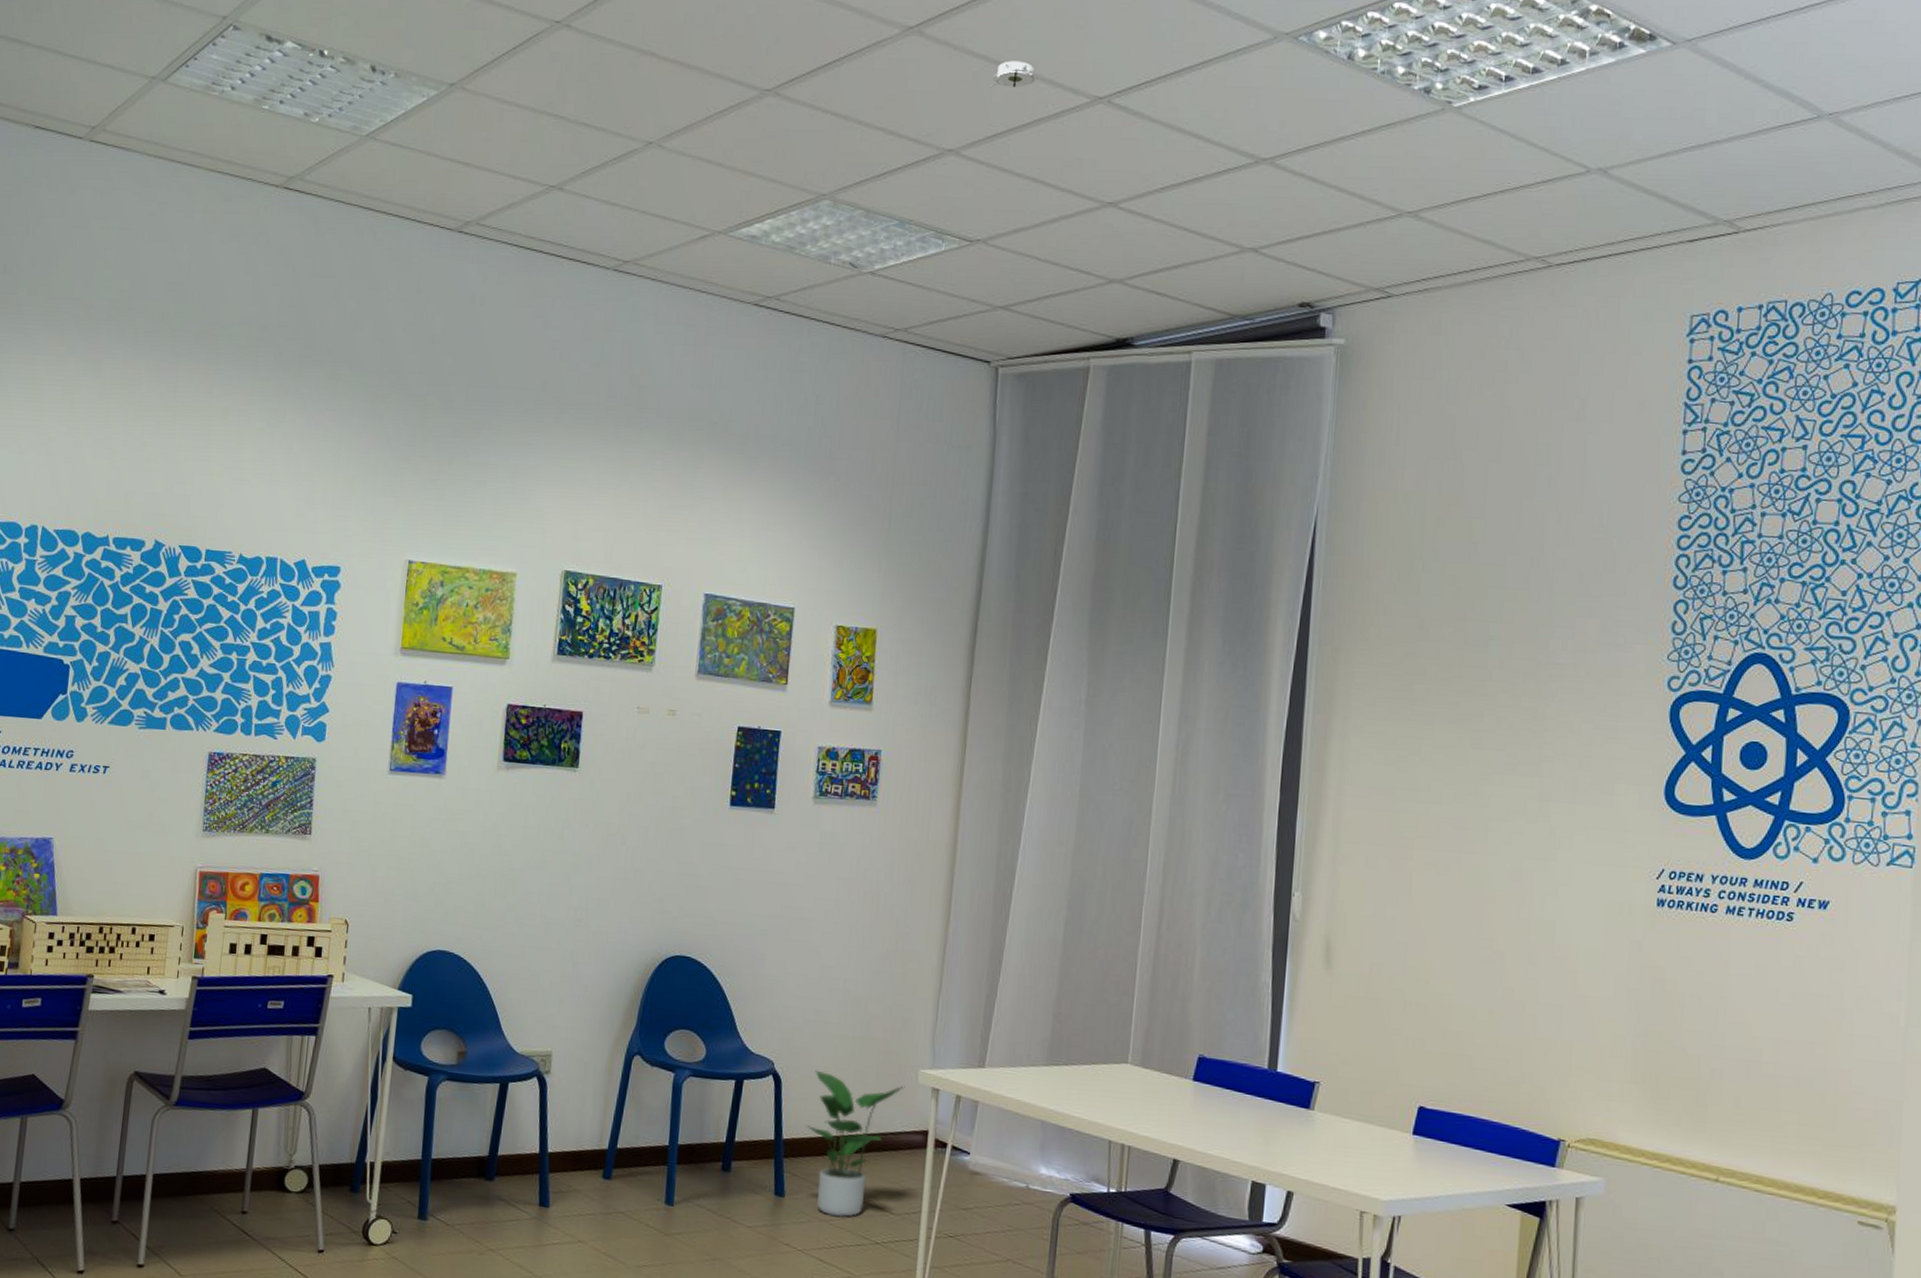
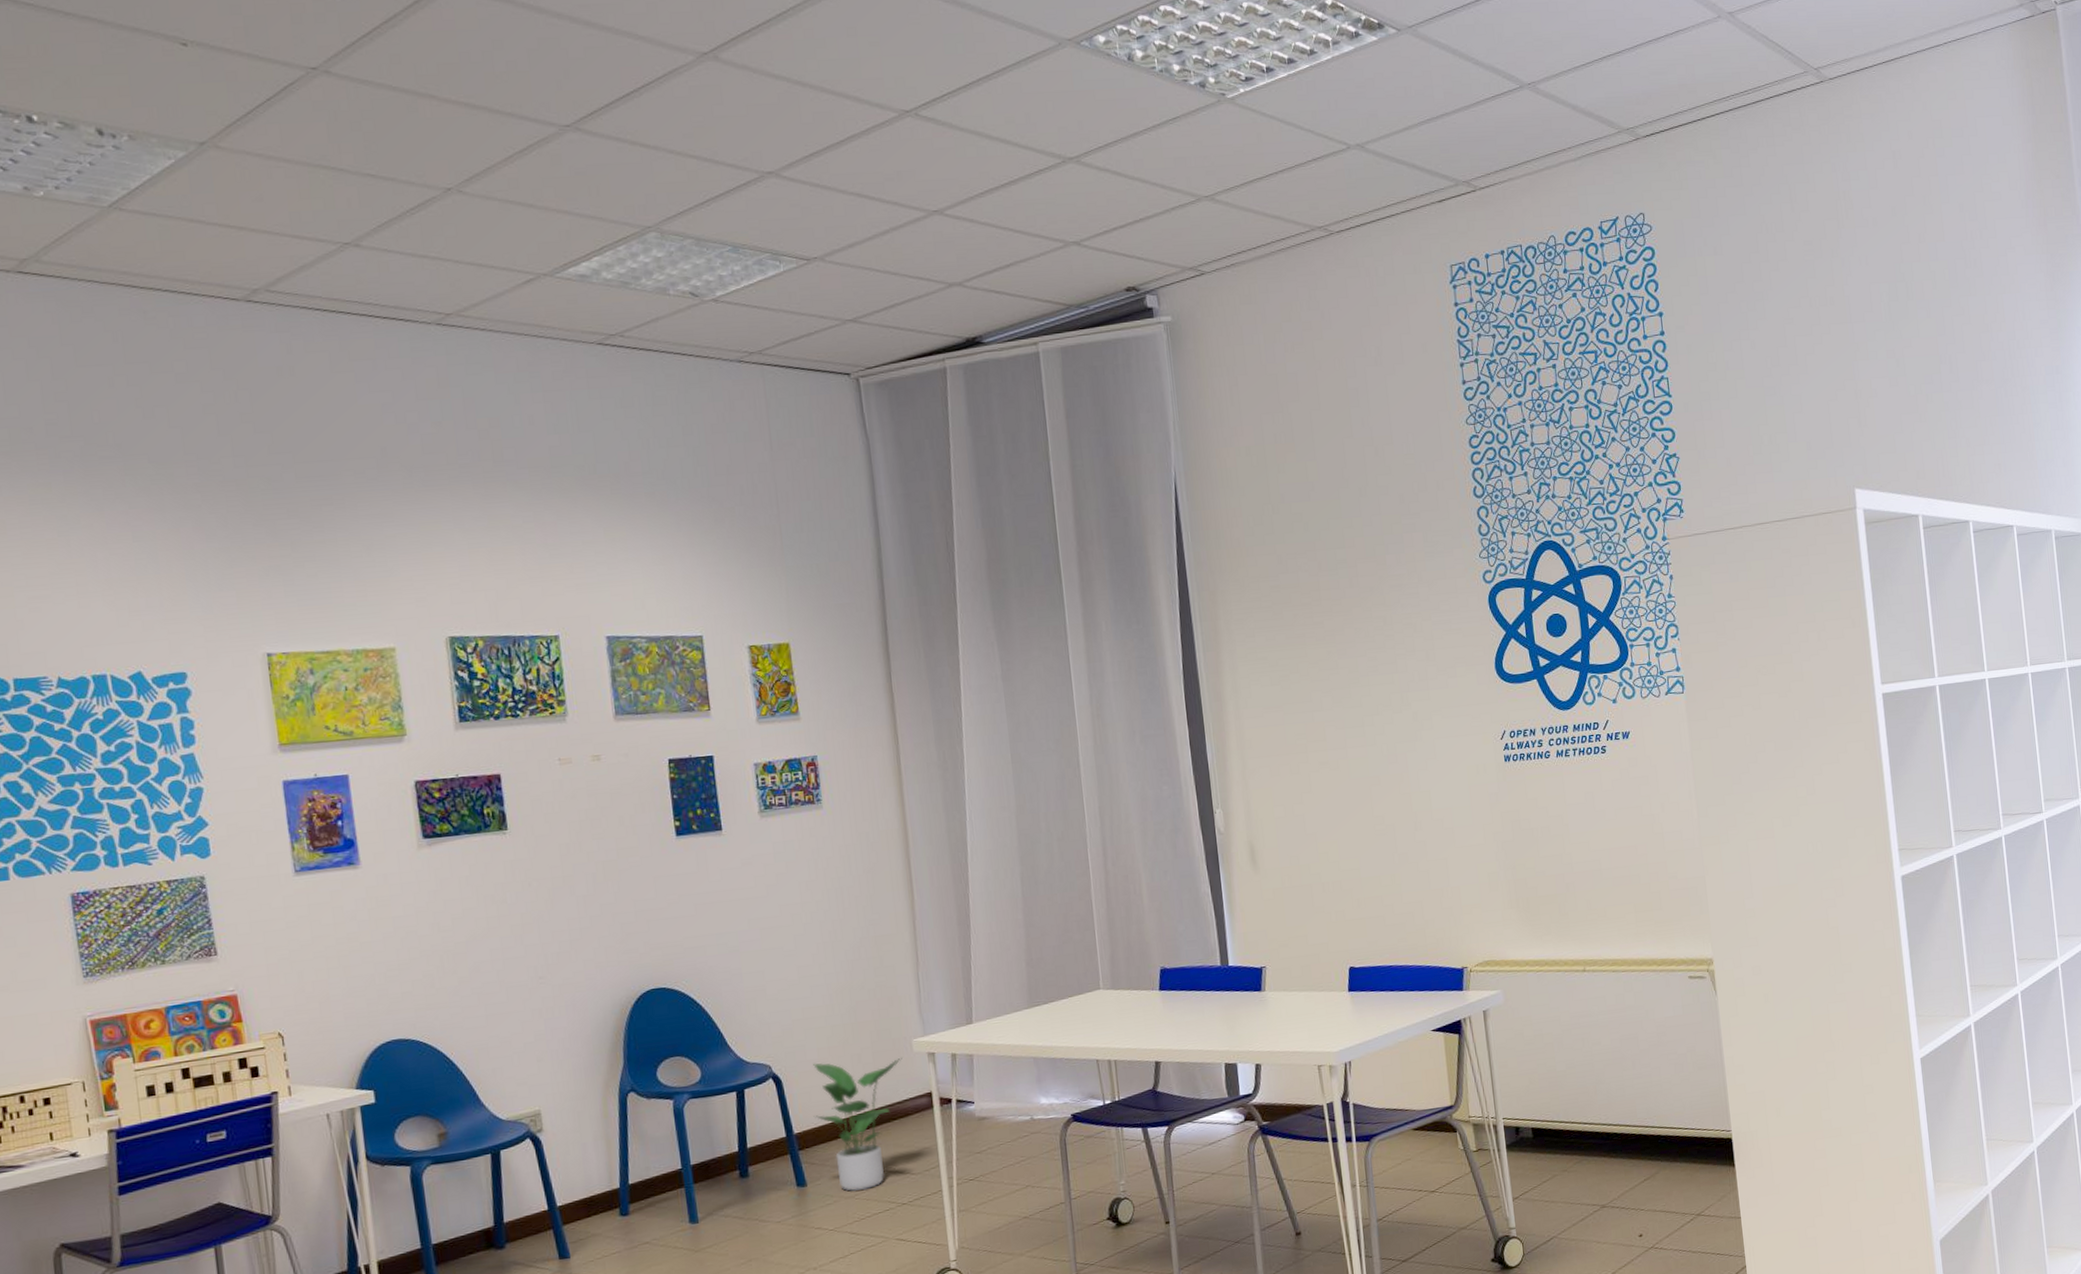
smoke detector: present [991,60,1038,87] -> none [798,80,843,107]

